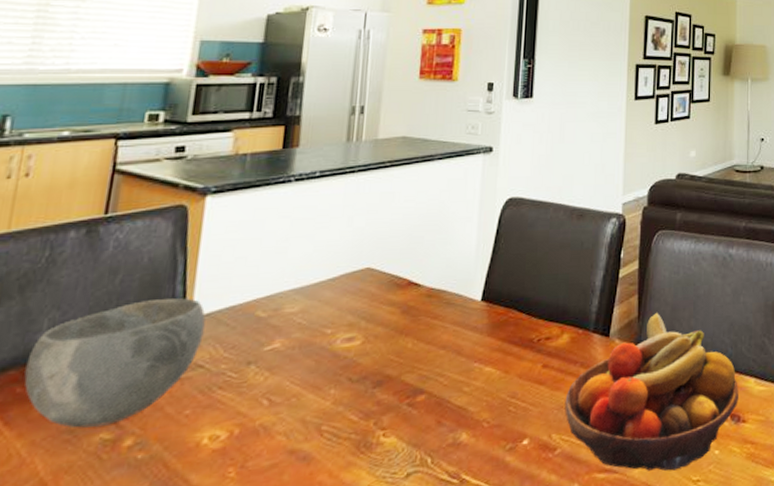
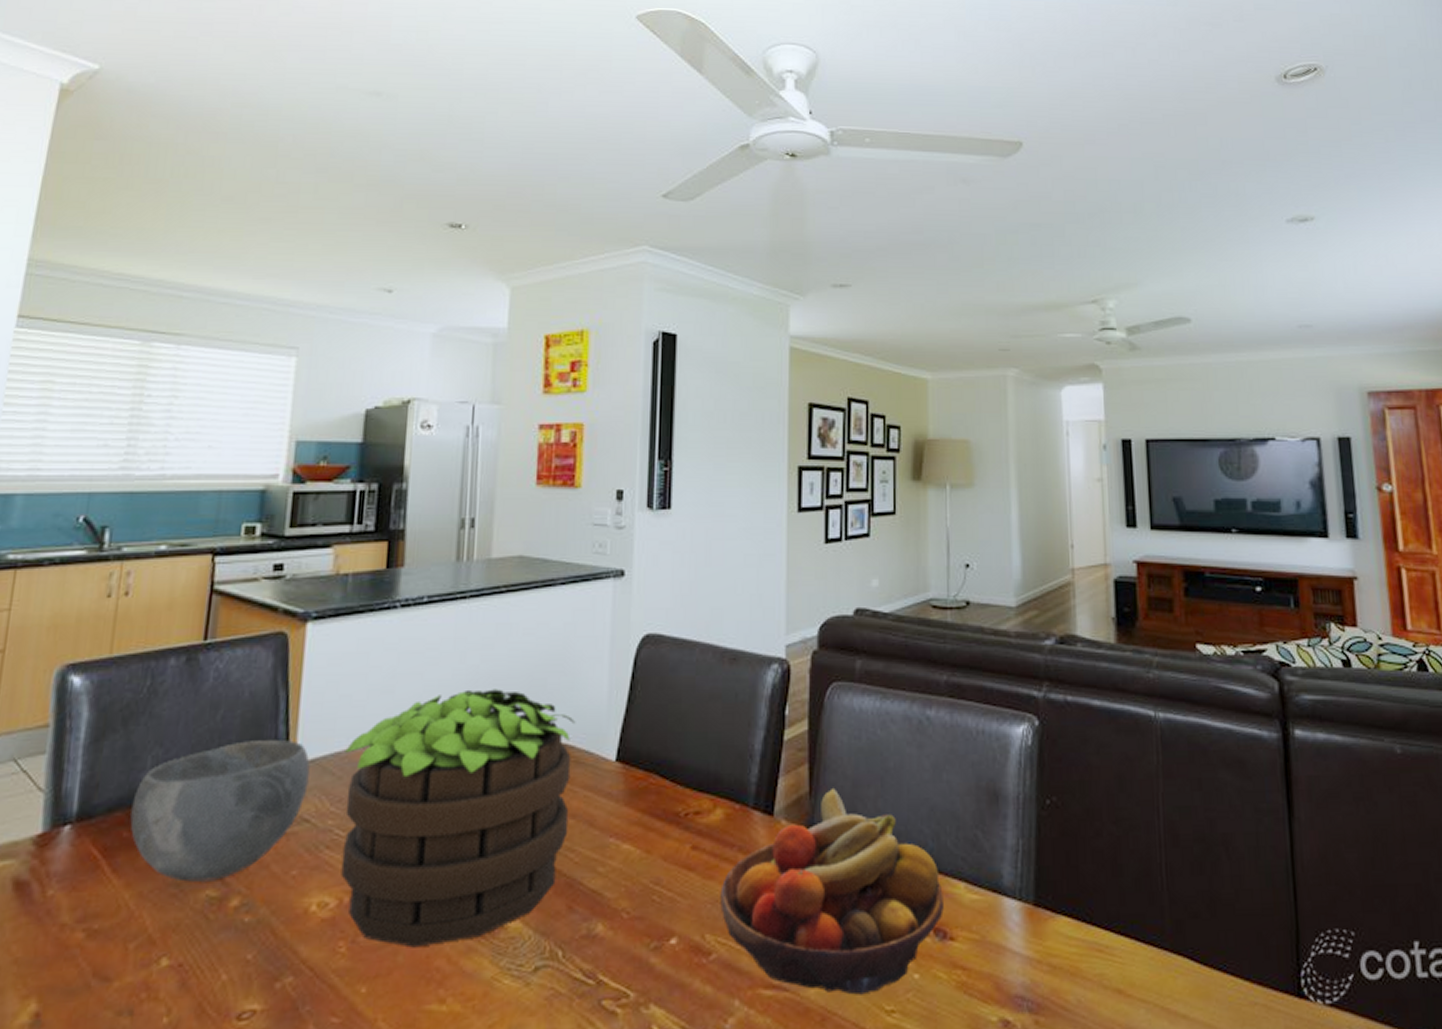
potted plant: none [232,246,448,468] -> present [341,689,576,948]

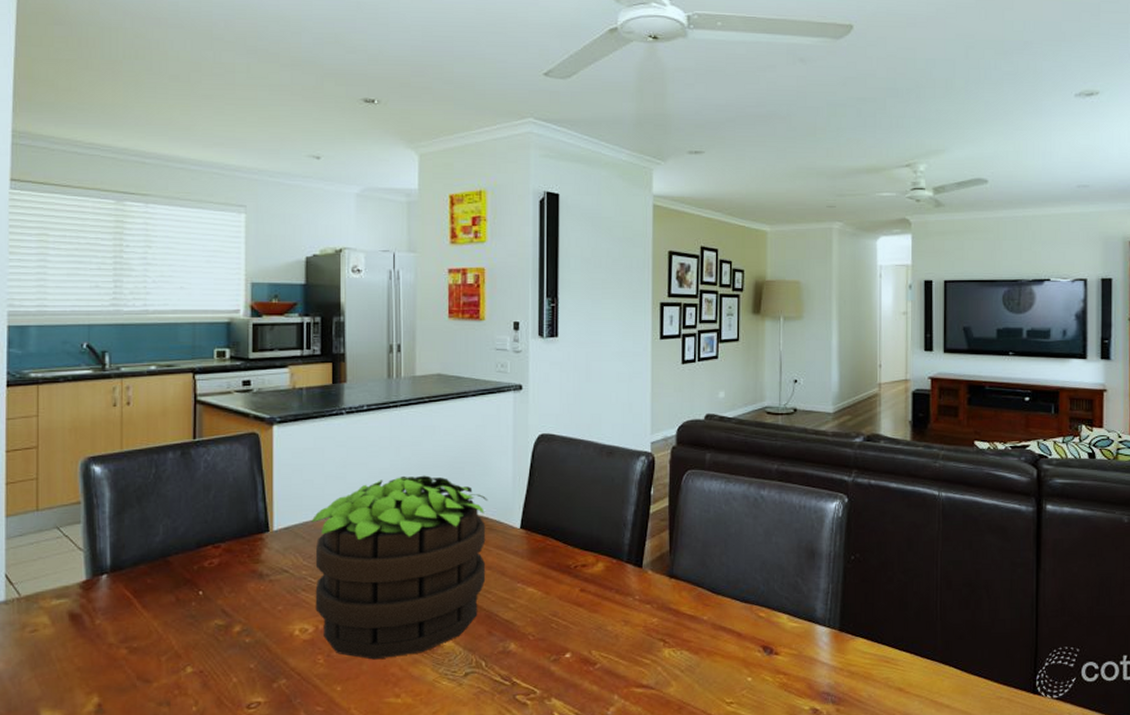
bowl: present [130,740,310,882] -> none [152,513,285,614]
fruit bowl: present [720,787,944,995] -> none [602,547,771,692]

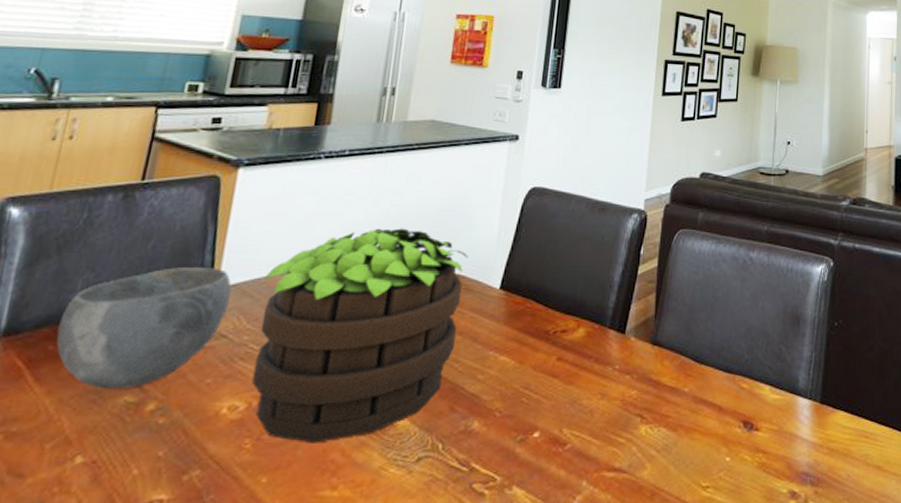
bowl: none [152,513,285,614] -> present [56,268,232,389]

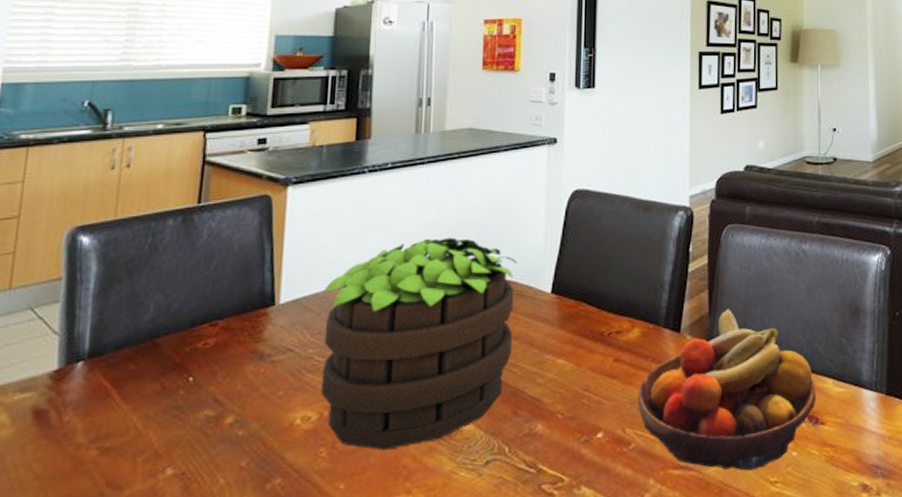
bowl: present [56,268,232,389] -> none [136,284,293,405]
fruit bowl: none [577,311,753,475] -> present [638,308,816,471]

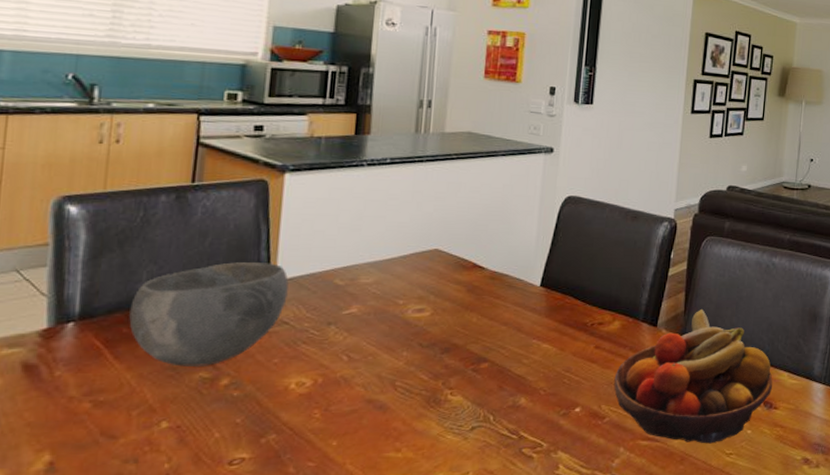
bowl: none [136,284,293,405] -> present [129,262,289,367]
potted plant: present [321,237,518,450] -> none [315,230,510,414]

